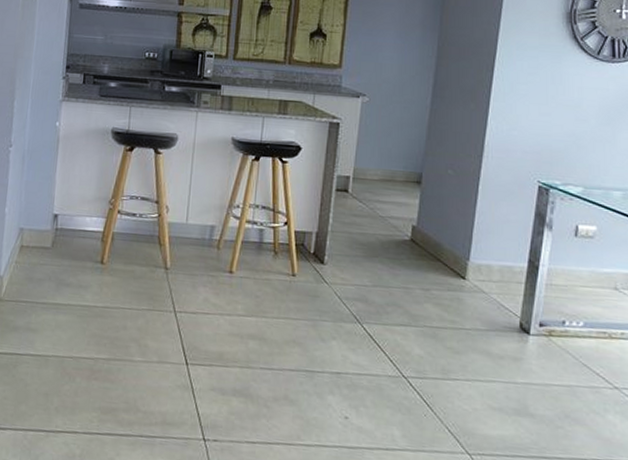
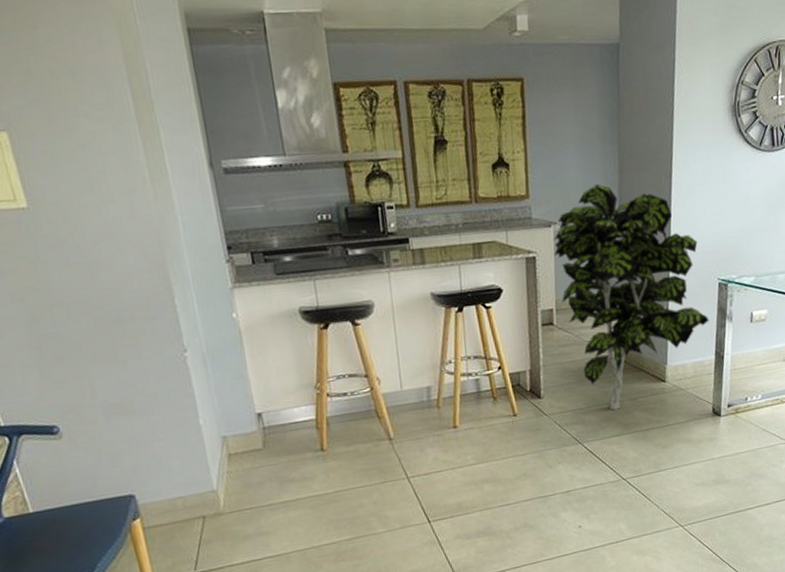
indoor plant: none [359,66,524,297] -> present [554,184,709,411]

